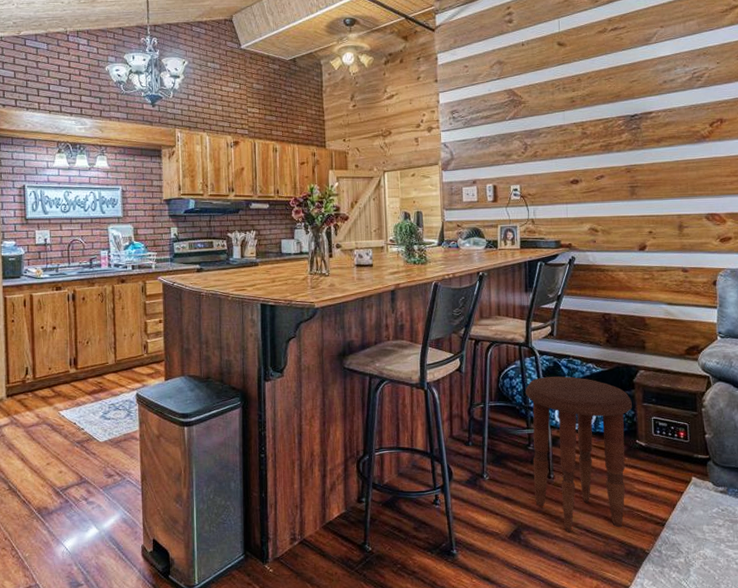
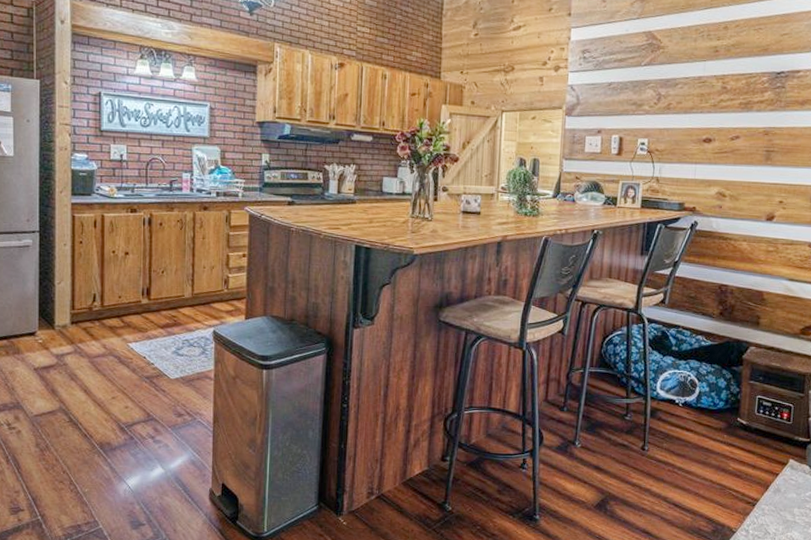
side table: present [525,376,632,533] -> none [626,346,738,506]

